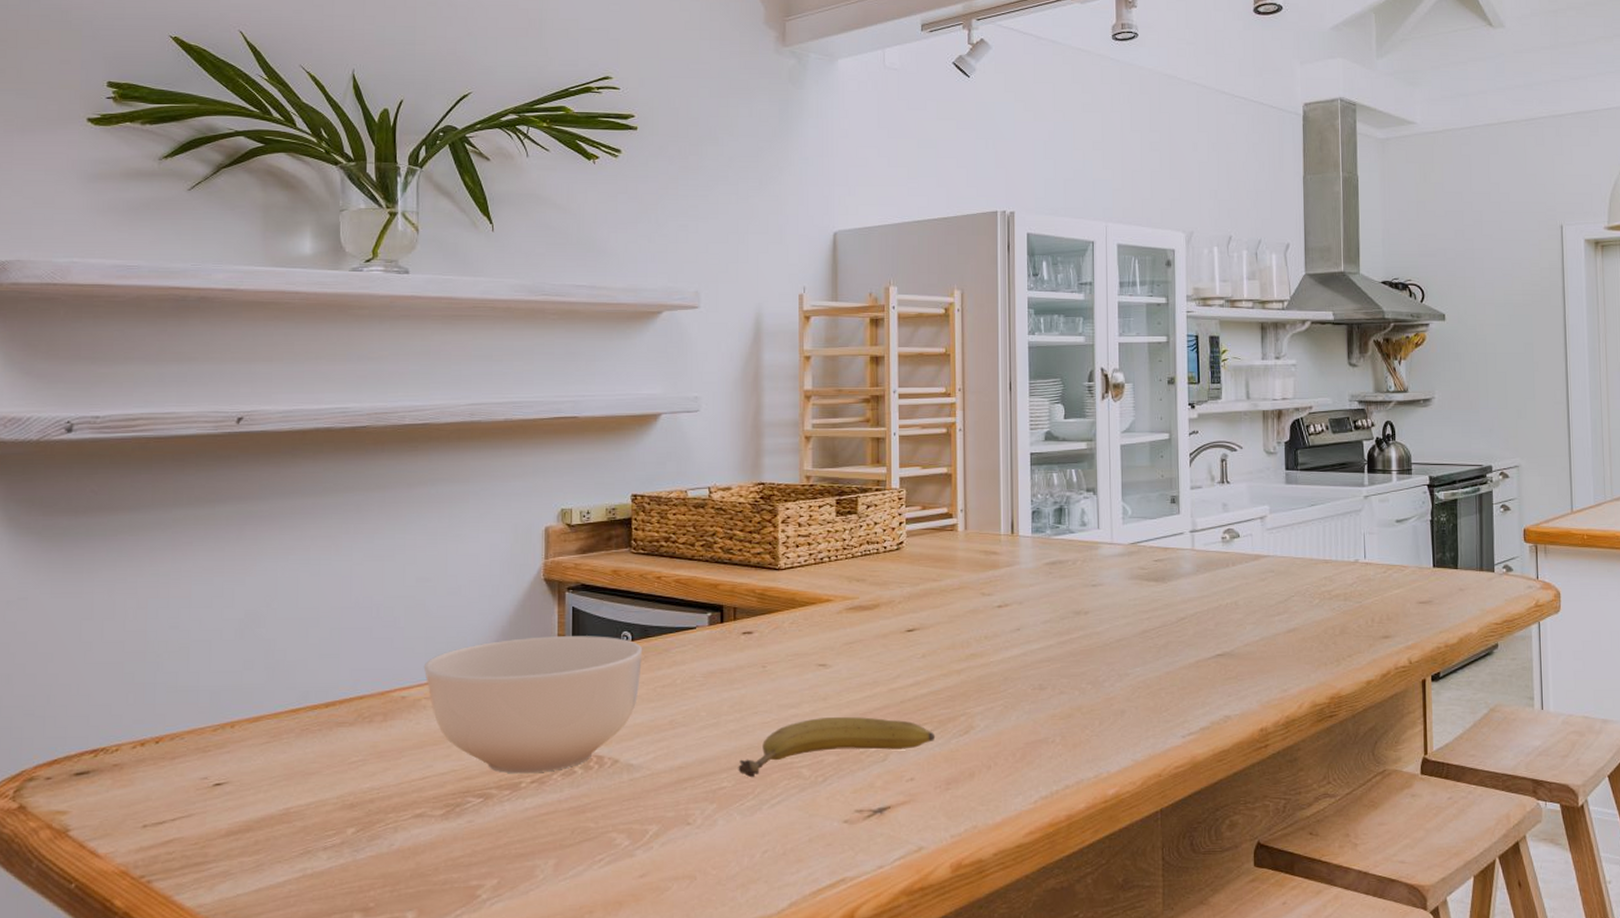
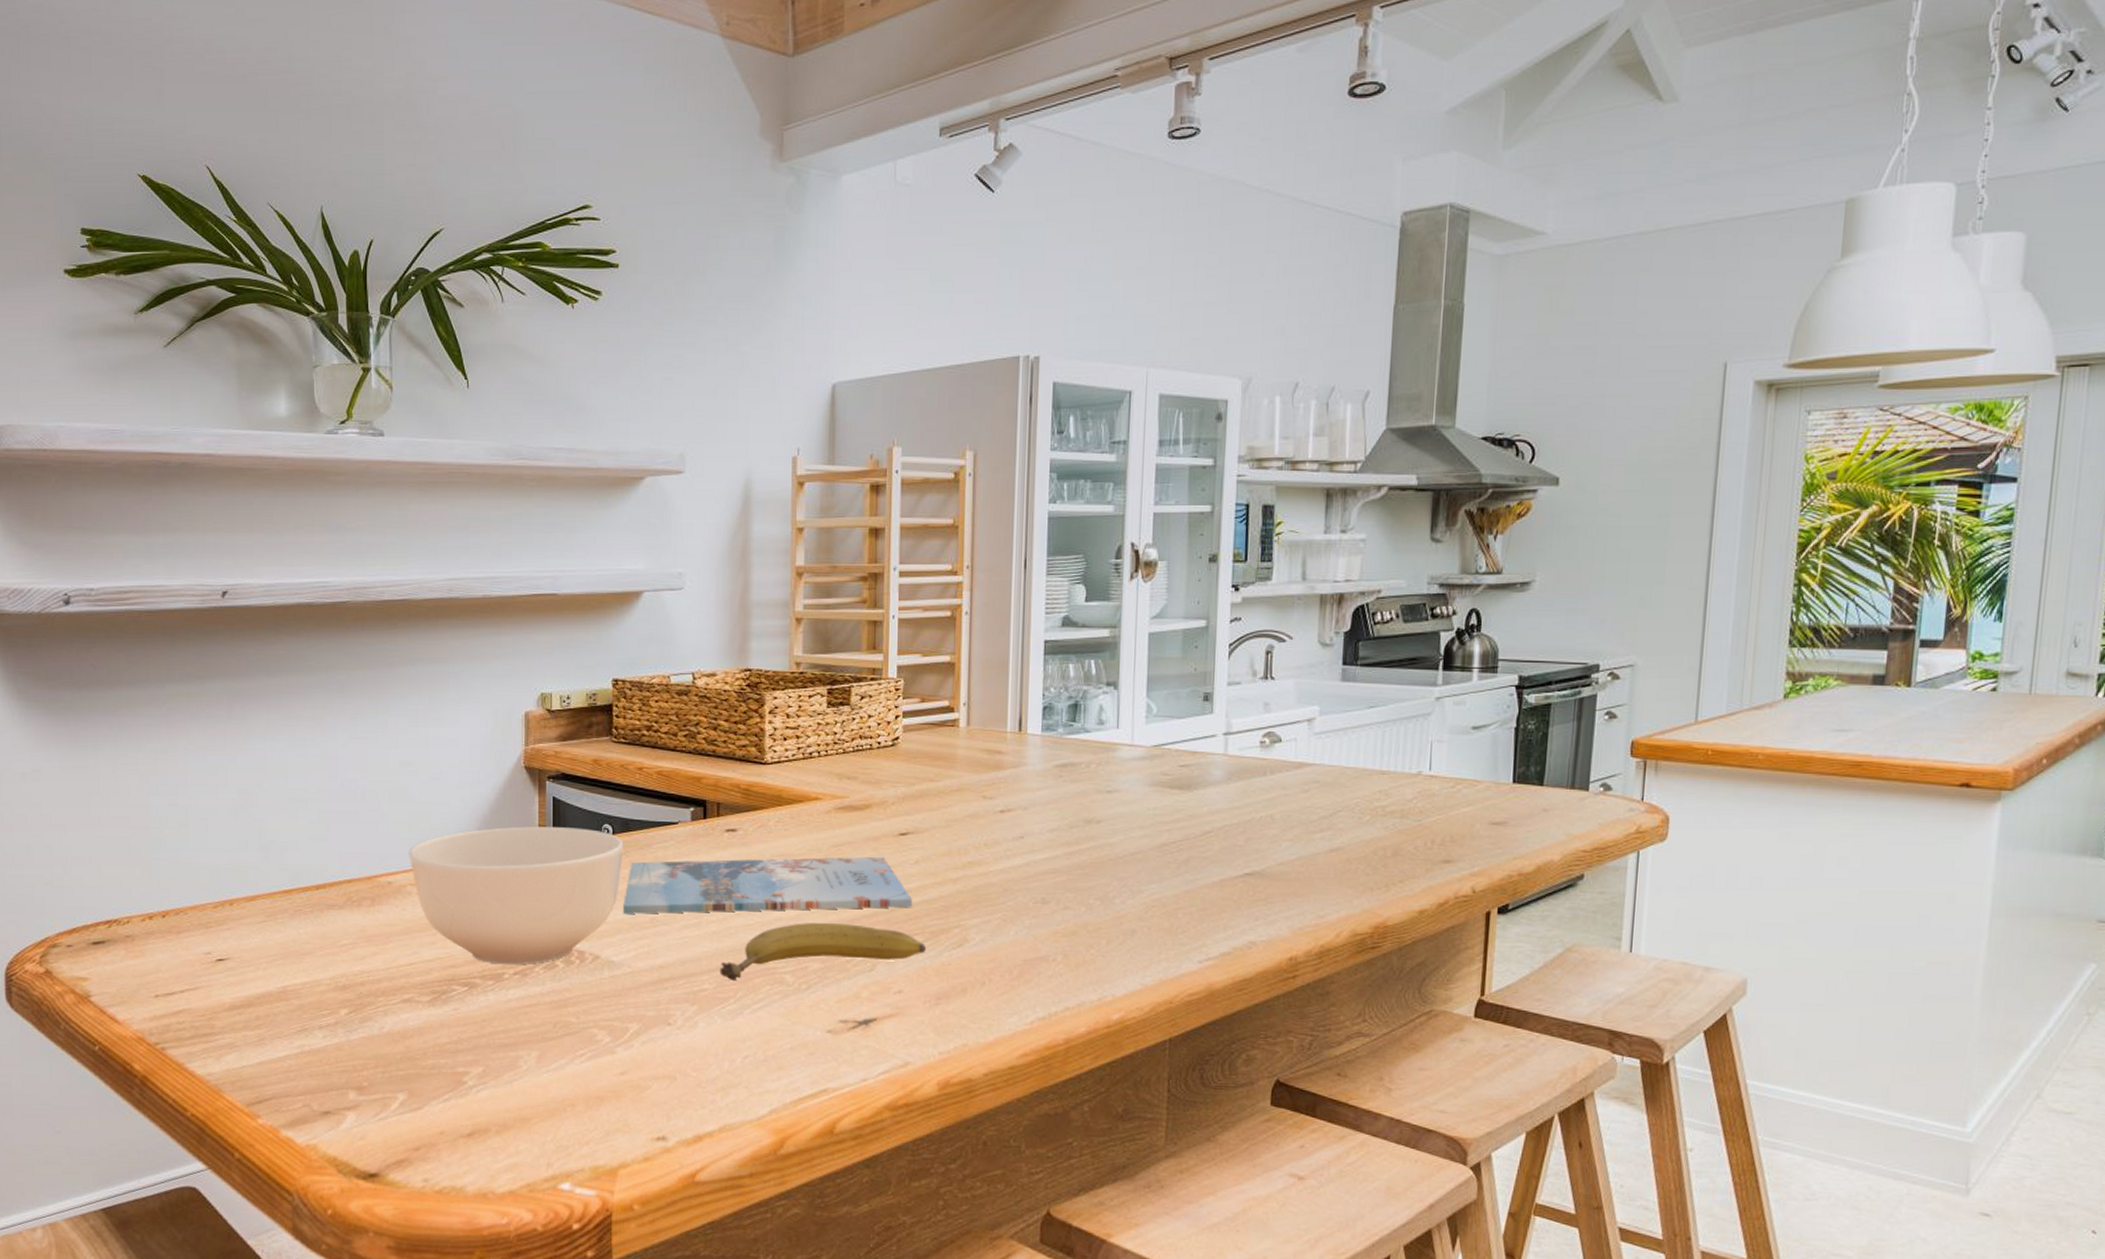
magazine: none [643,652,920,717] -> present [623,856,912,914]

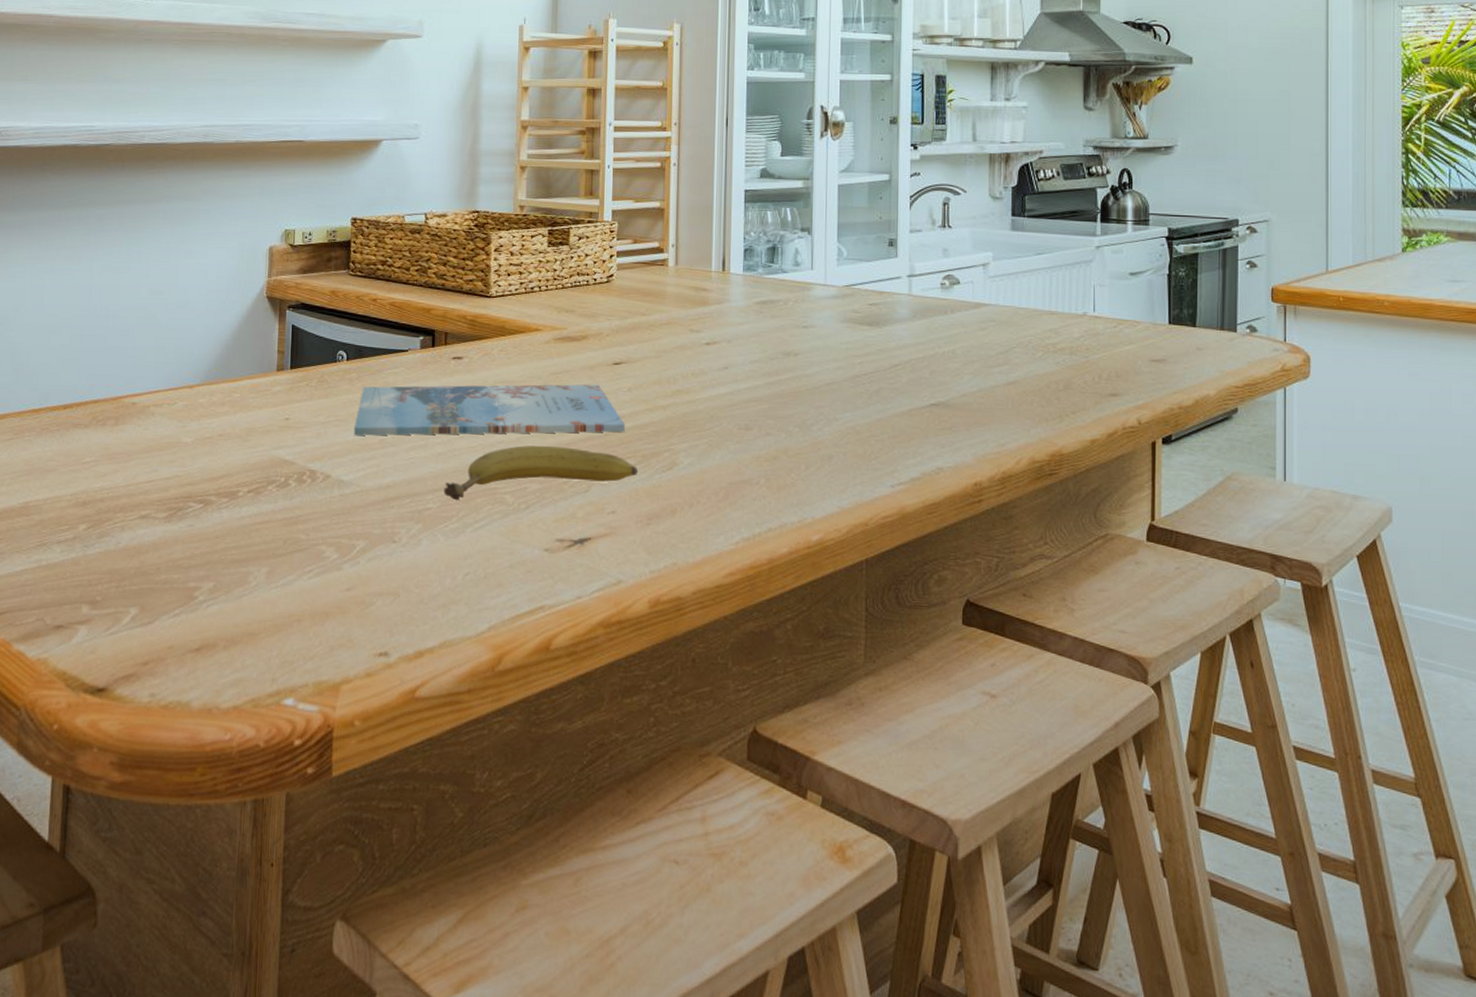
bowl: present [408,826,624,965] -> none [153,352,357,483]

